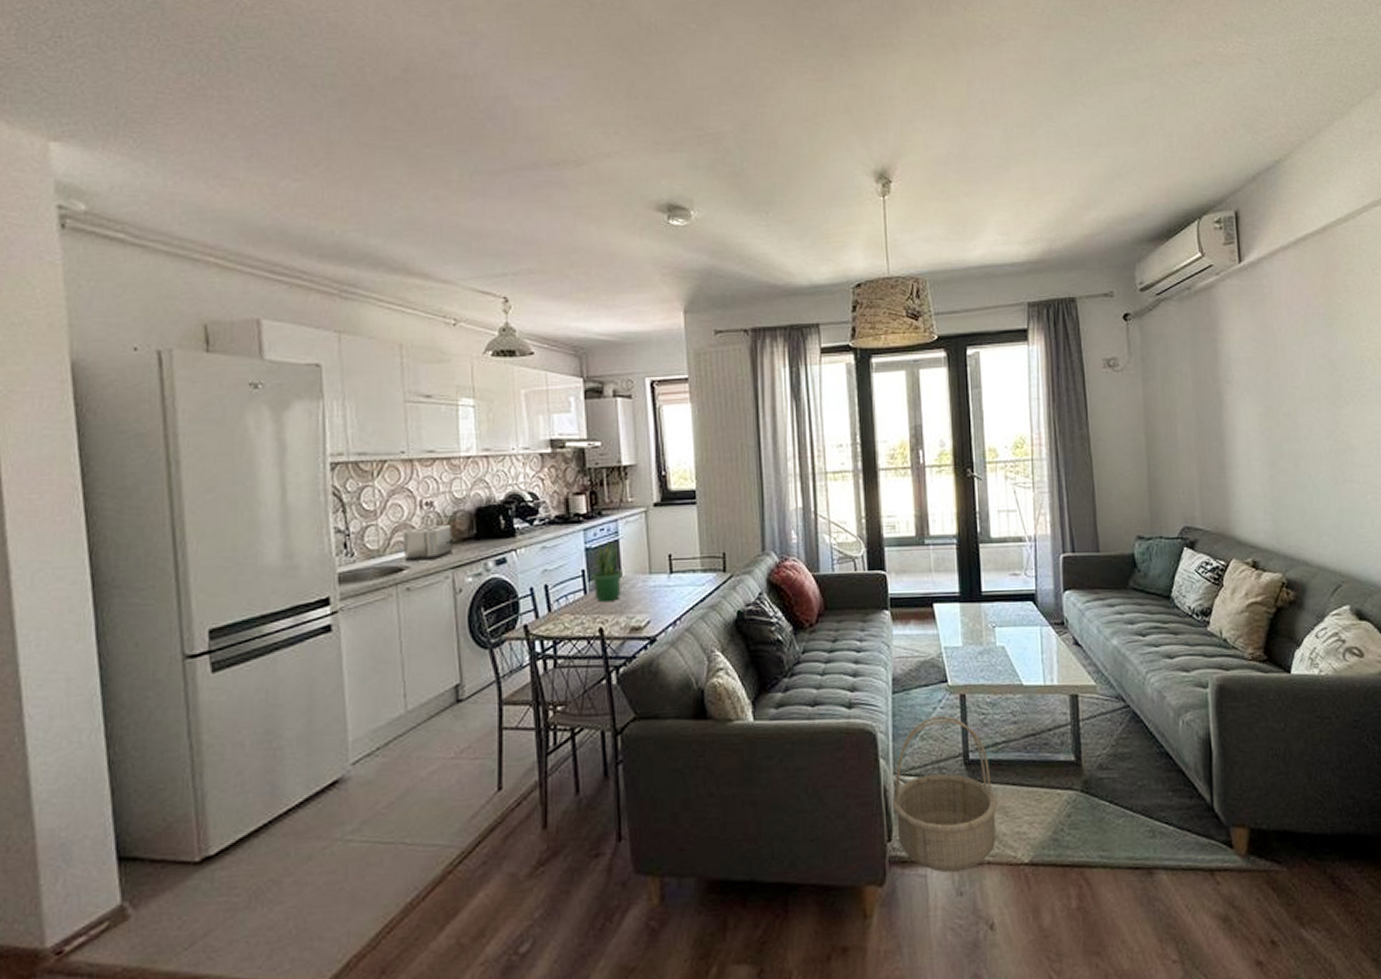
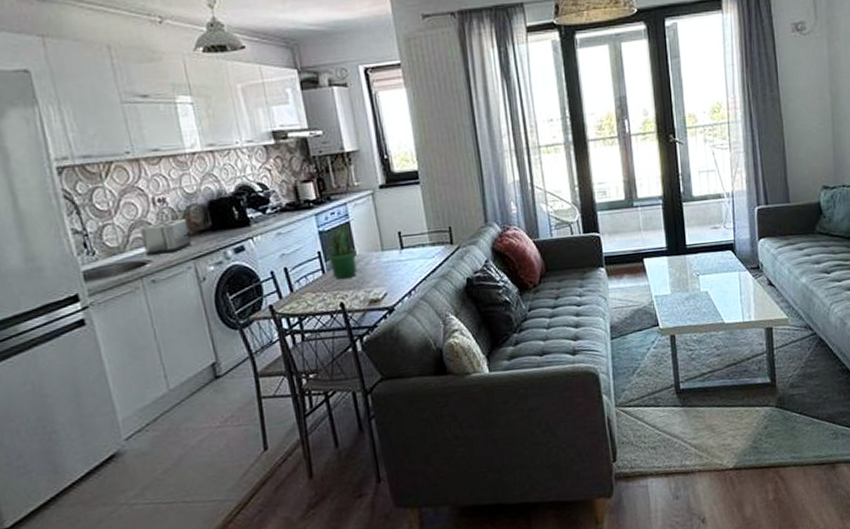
basket: present [893,716,998,873] -> none [616,354,706,482]

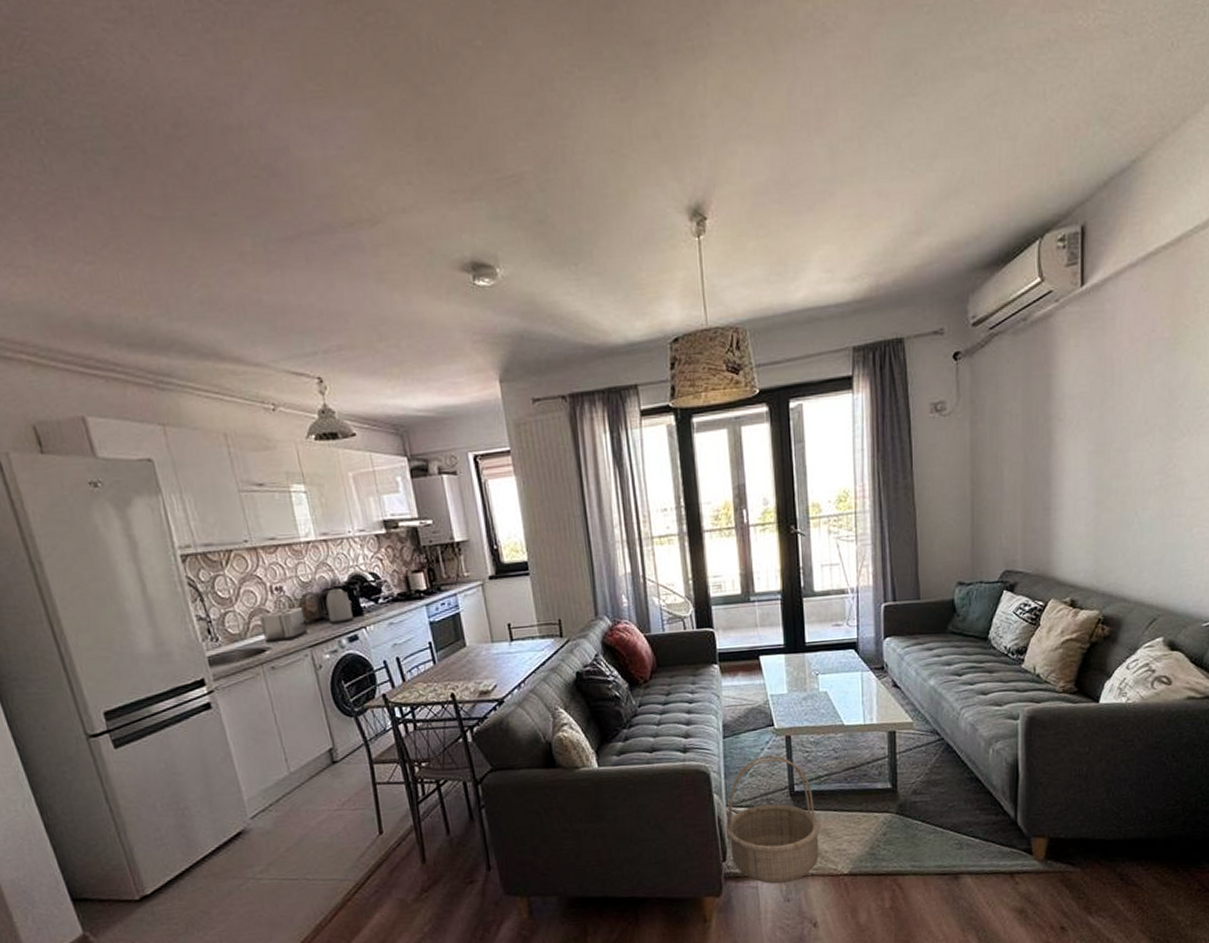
kettle: none [202,199,241,236] -> present [317,588,355,625]
planter: present [326,222,357,279] -> none [436,613,468,670]
basket: none [616,354,706,482] -> present [726,755,821,884]

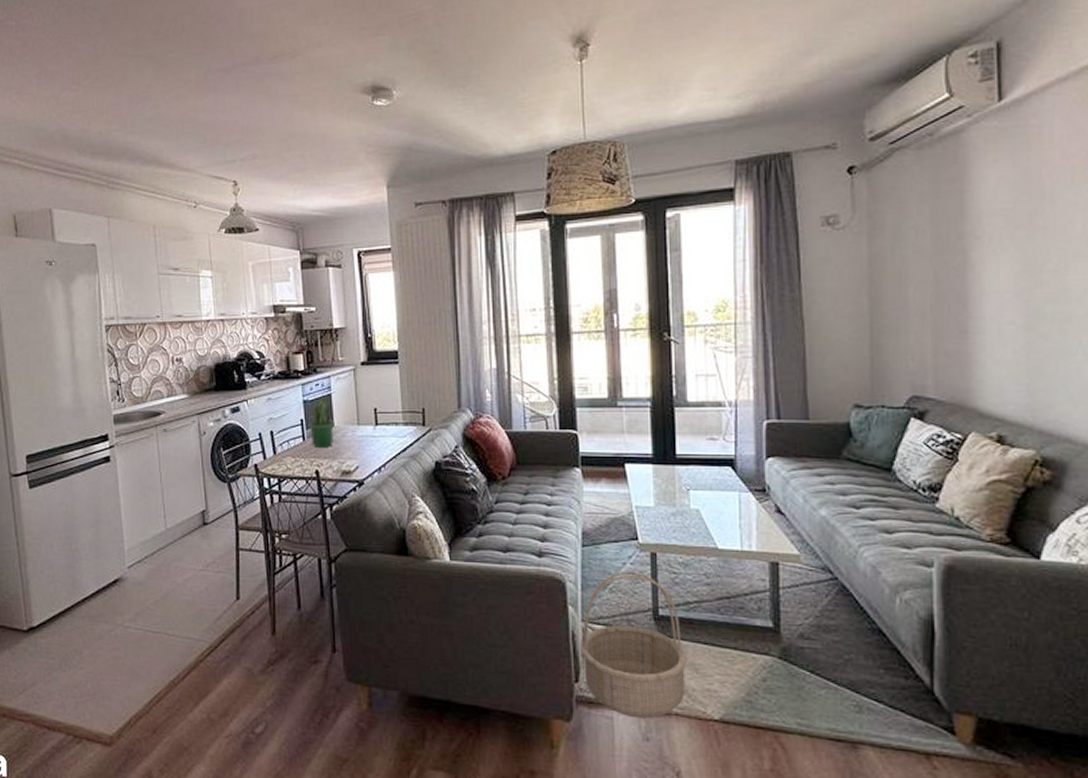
toaster: present [258,608,308,643] -> none [159,378,199,407]
kettle: present [317,588,355,625] -> none [209,363,239,396]
planter: none [436,613,468,670] -> present [309,394,335,447]

